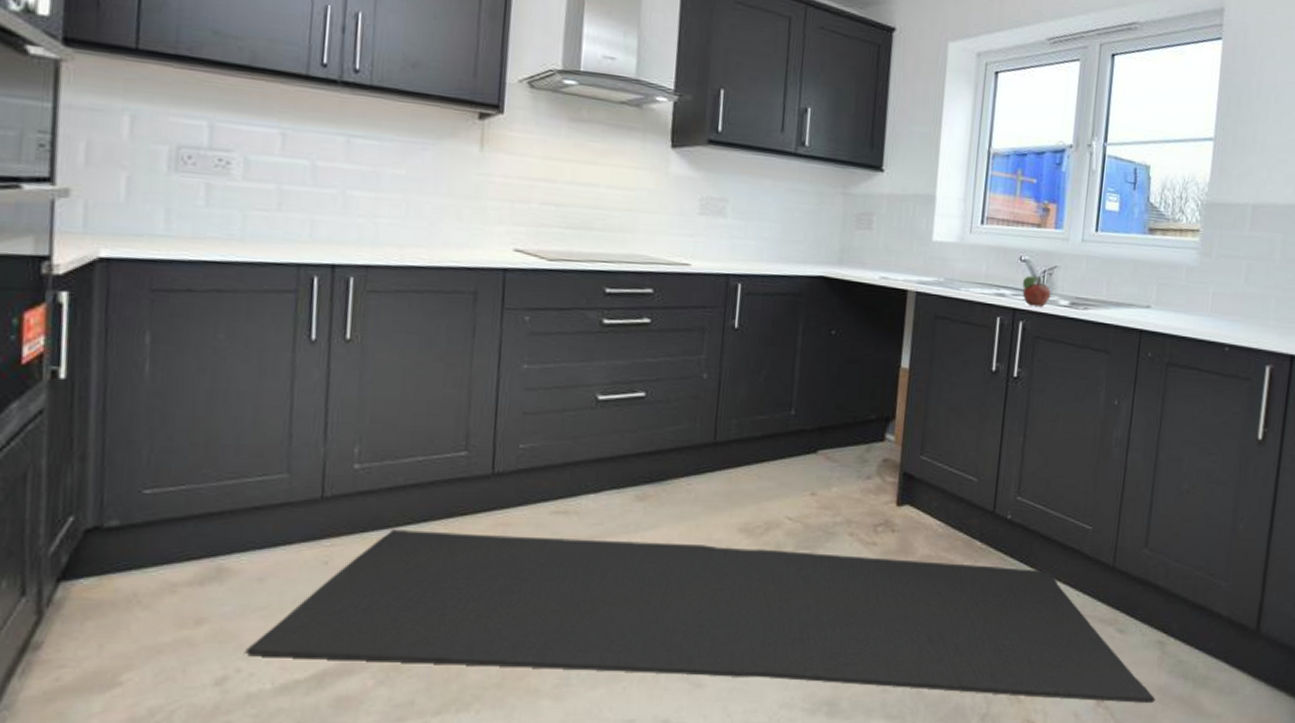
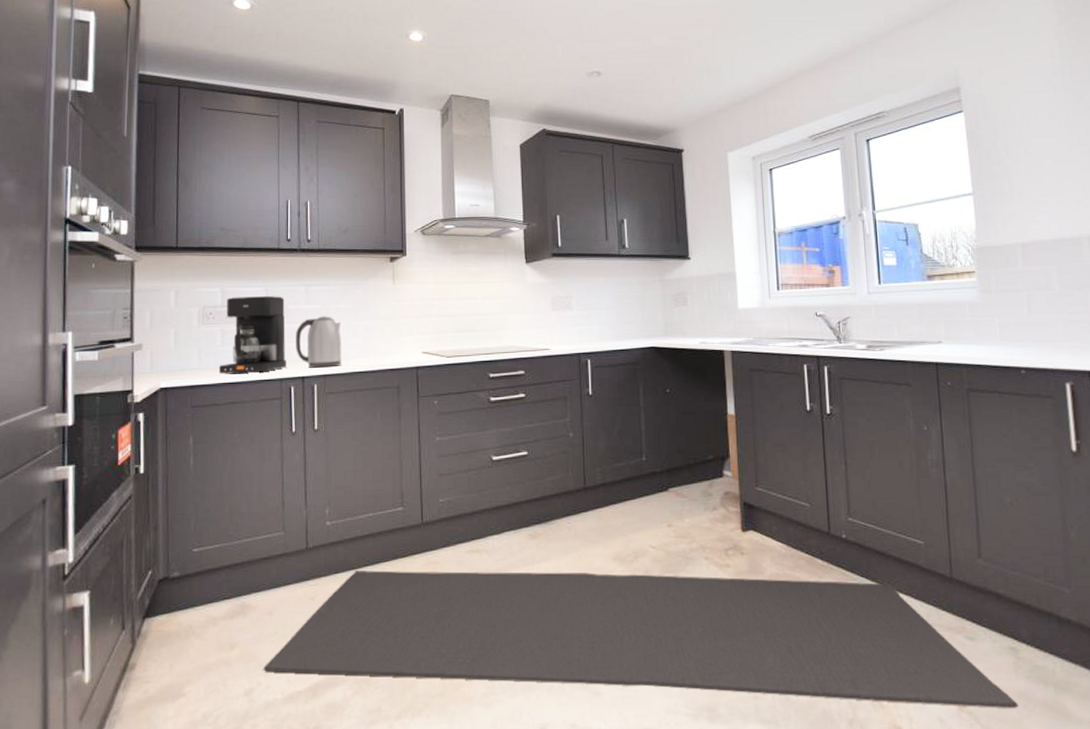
coffee maker: none [198,137,312,252] -> present [218,296,286,374]
kettle: none [324,182,398,256] -> present [295,316,342,368]
fruit: present [1022,276,1051,308] -> none [822,327,848,353]

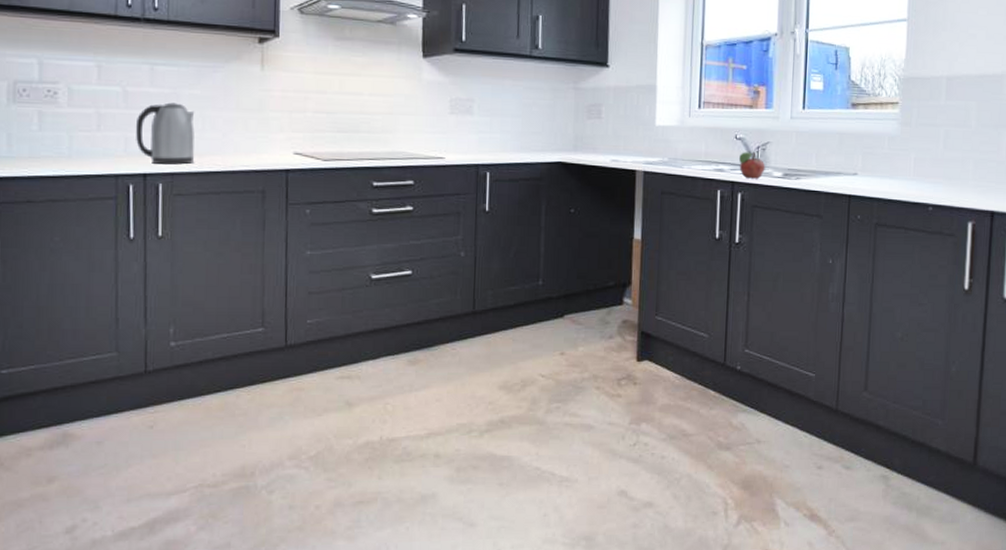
coffee maker: present [218,296,286,374] -> none [34,71,124,166]
rug: present [263,570,1020,709] -> none [89,397,883,533]
fruit: none [822,327,848,353] -> present [739,152,765,180]

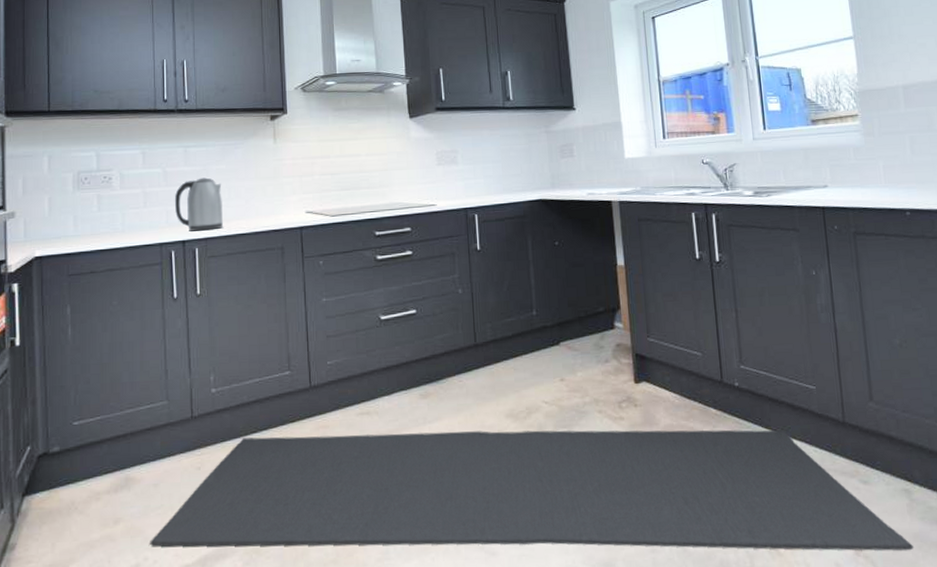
rug: none [89,397,883,533] -> present [150,429,915,551]
fruit: present [739,152,765,180] -> none [708,174,736,201]

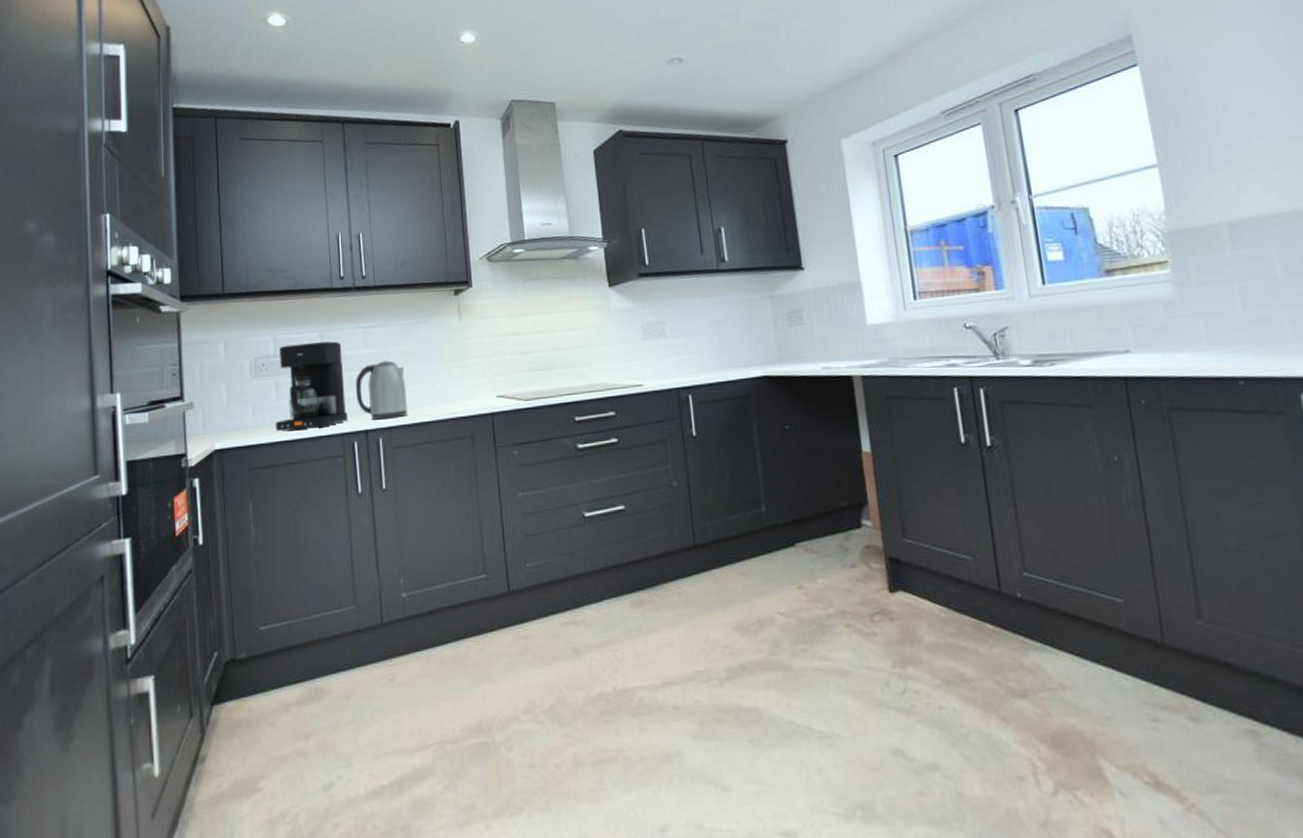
coffee maker: none [95,158,166,241] -> present [275,341,347,432]
rug: present [150,429,915,551] -> none [342,645,1267,809]

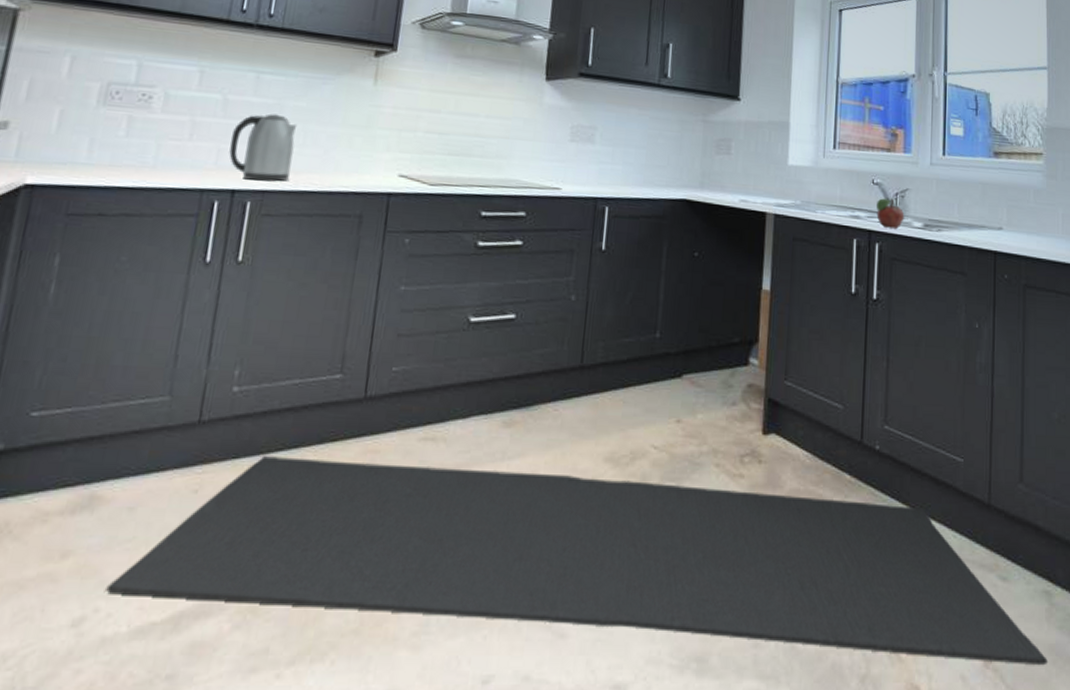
coffee maker: present [275,341,347,432] -> none [114,74,225,179]
rug: none [342,645,1267,809] -> present [106,456,1049,666]
fruit: none [973,340,1009,372] -> present [876,198,905,230]

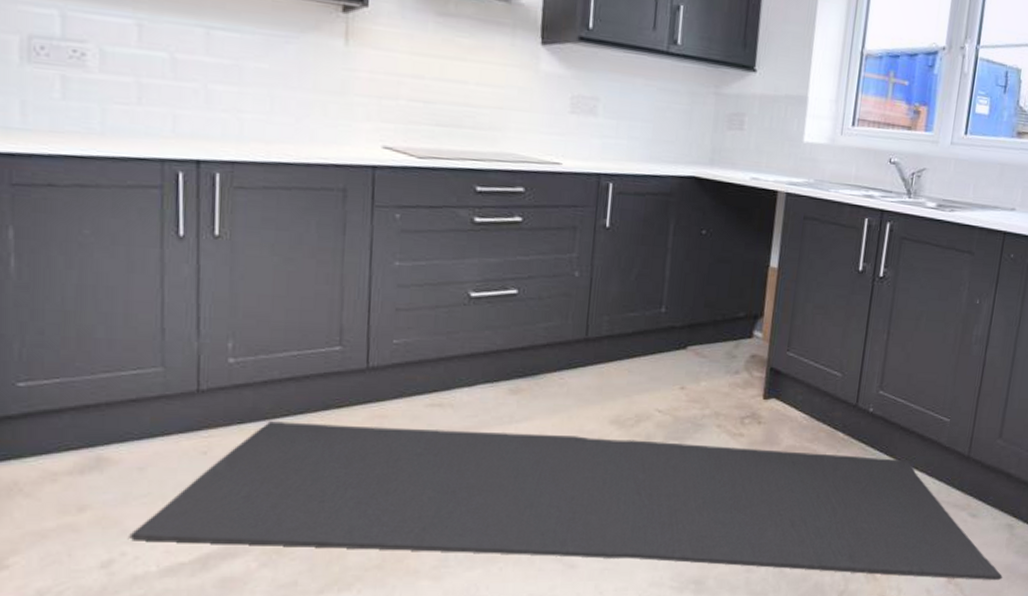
kettle: present [229,113,298,182] -> none [186,76,262,152]
fruit: present [876,198,905,230] -> none [890,178,919,210]

